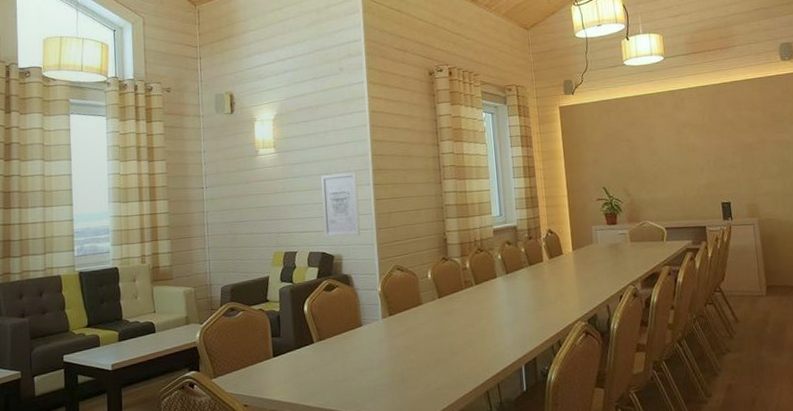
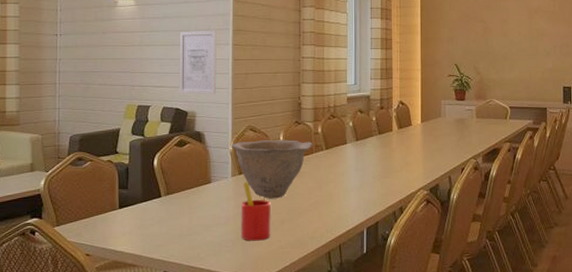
bowl: none [379,277,462,339] -> present [231,140,313,199]
straw: none [393,322,426,384] -> present [241,181,271,241]

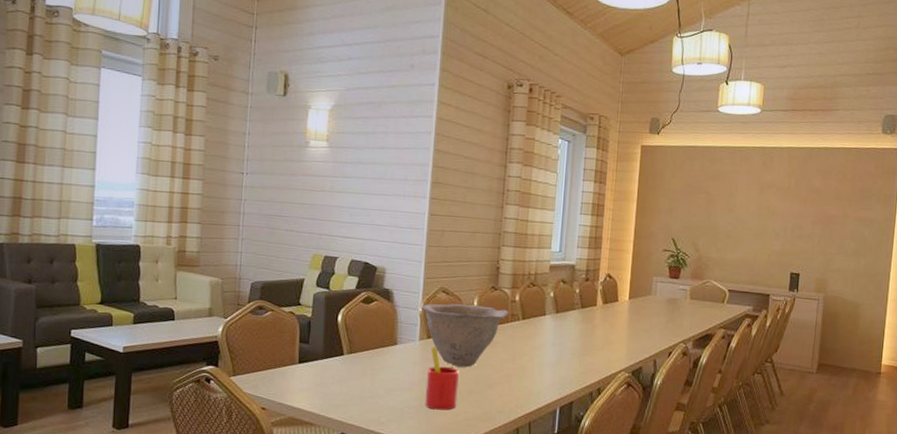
wall art: present [179,31,217,94] -> none [369,179,414,250]

